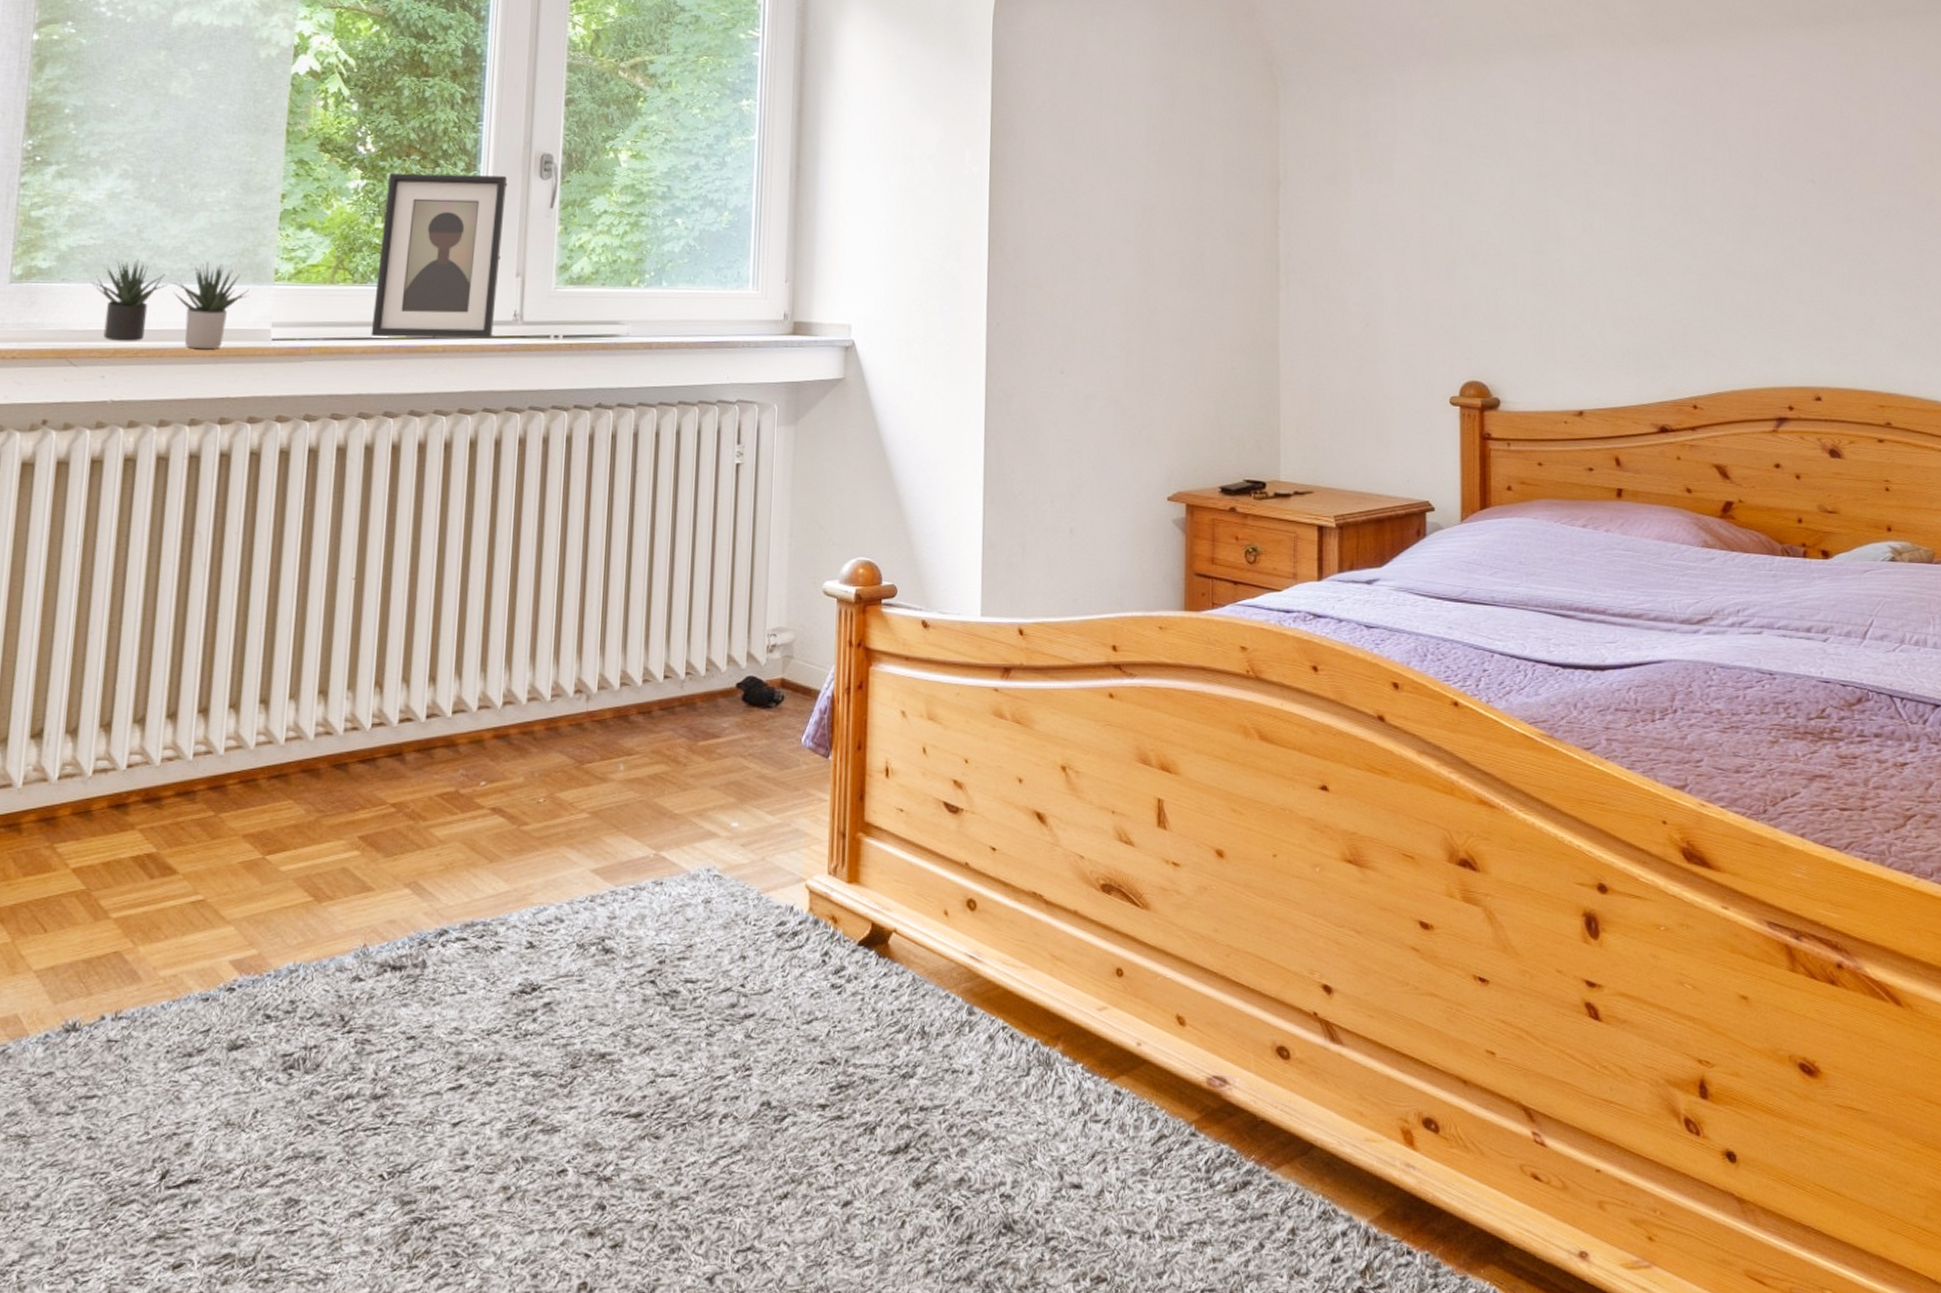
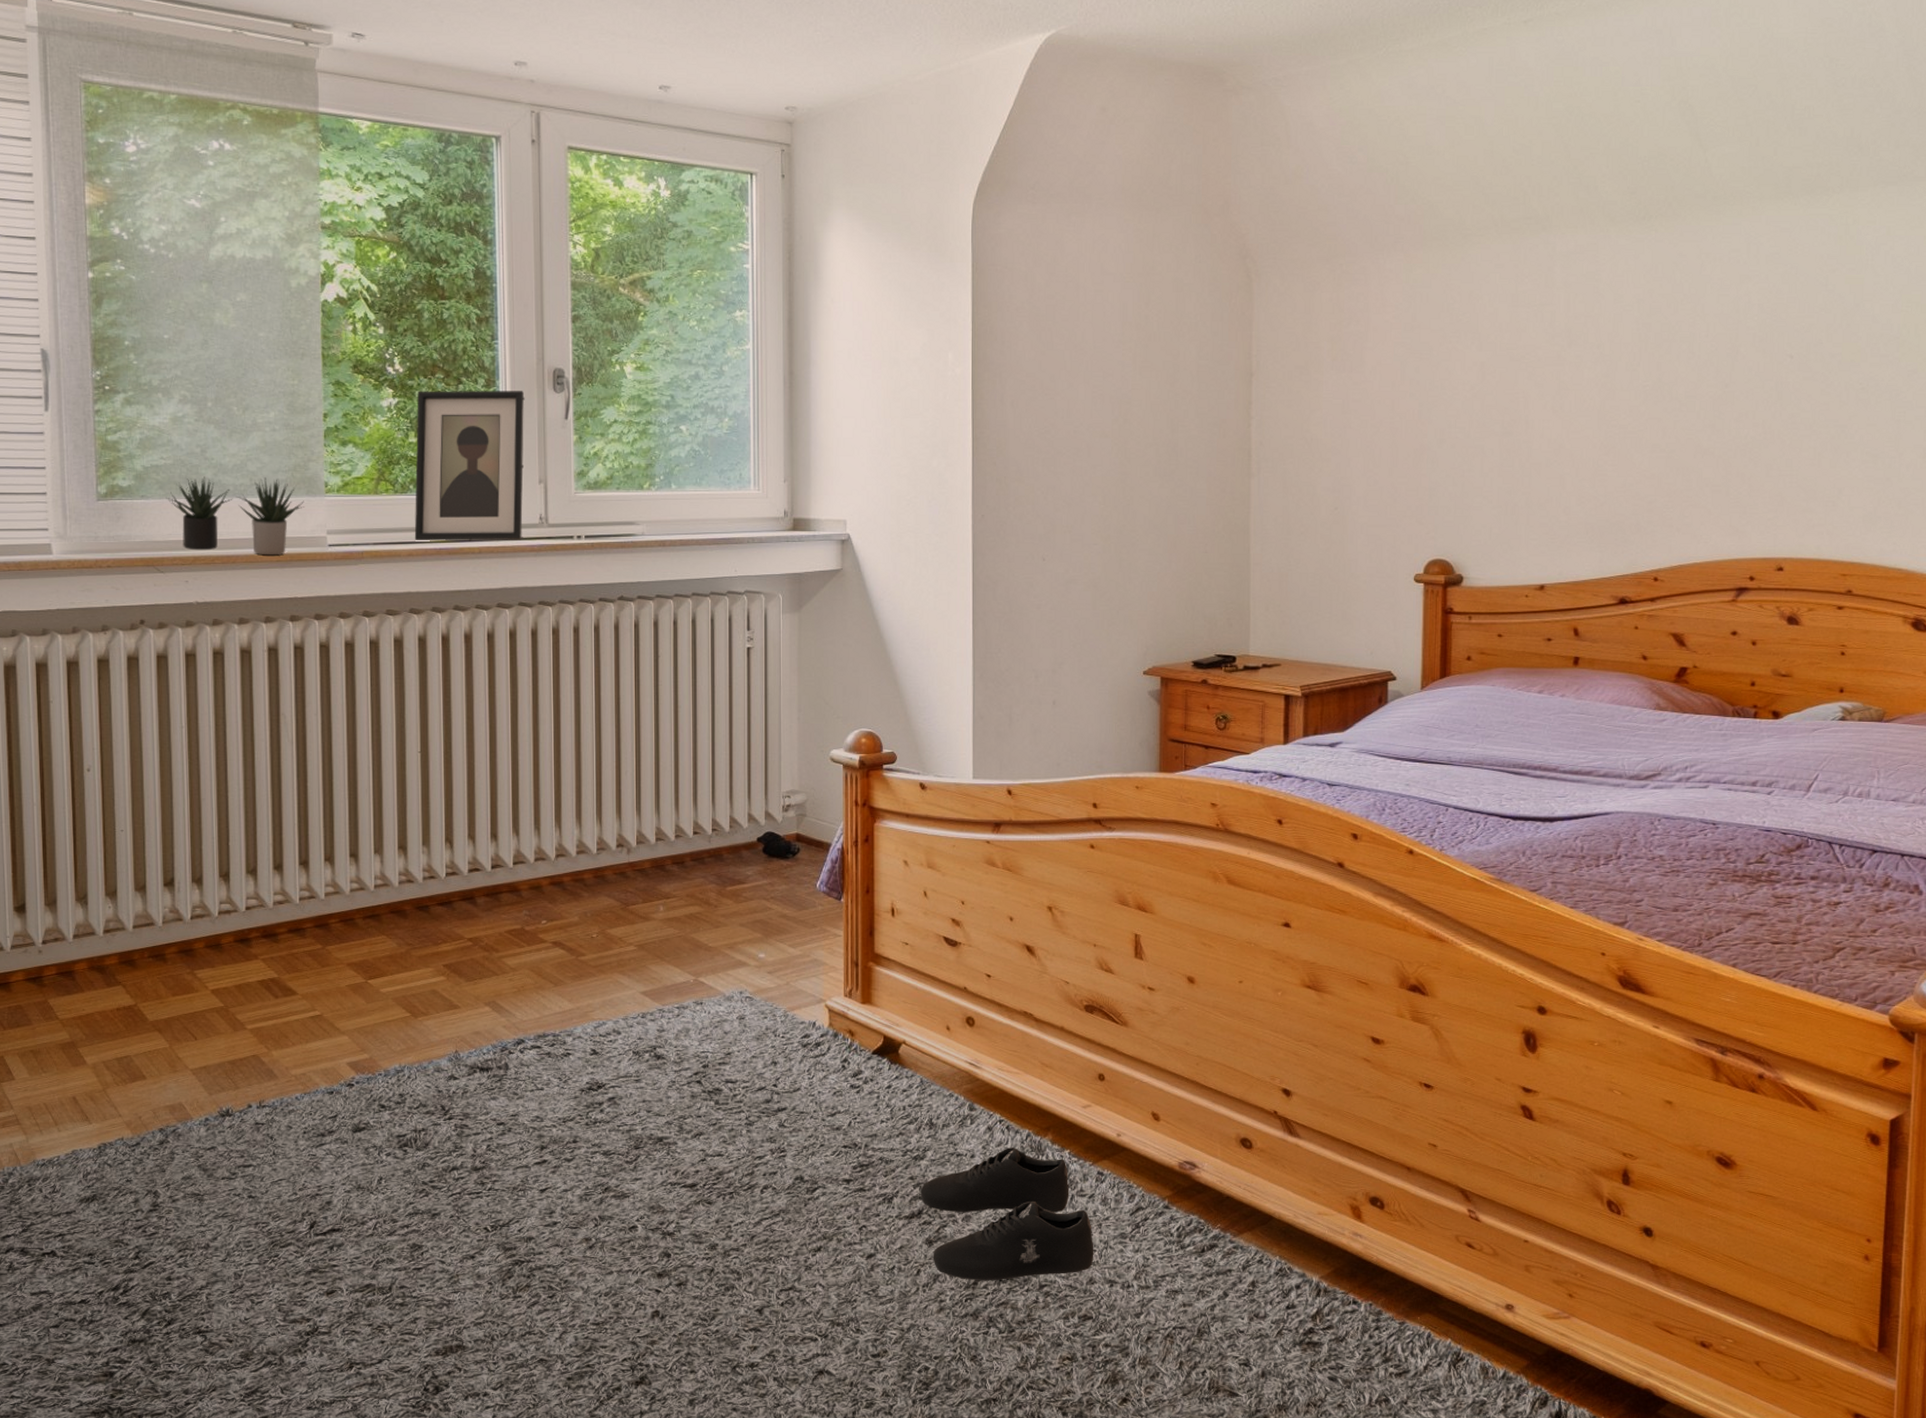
shoe: none [908,1061,1110,1234] -> present [920,1148,1094,1281]

